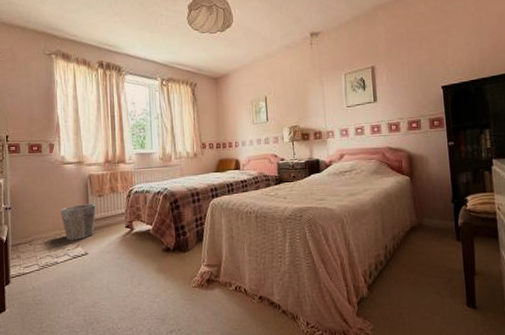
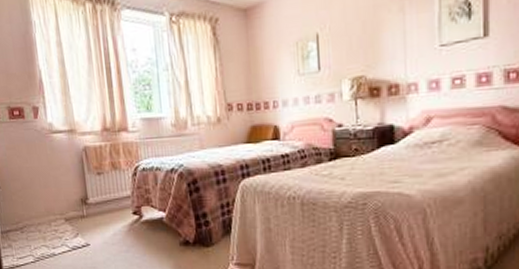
waste bin: present [60,203,97,240] -> none [52,183,96,228]

